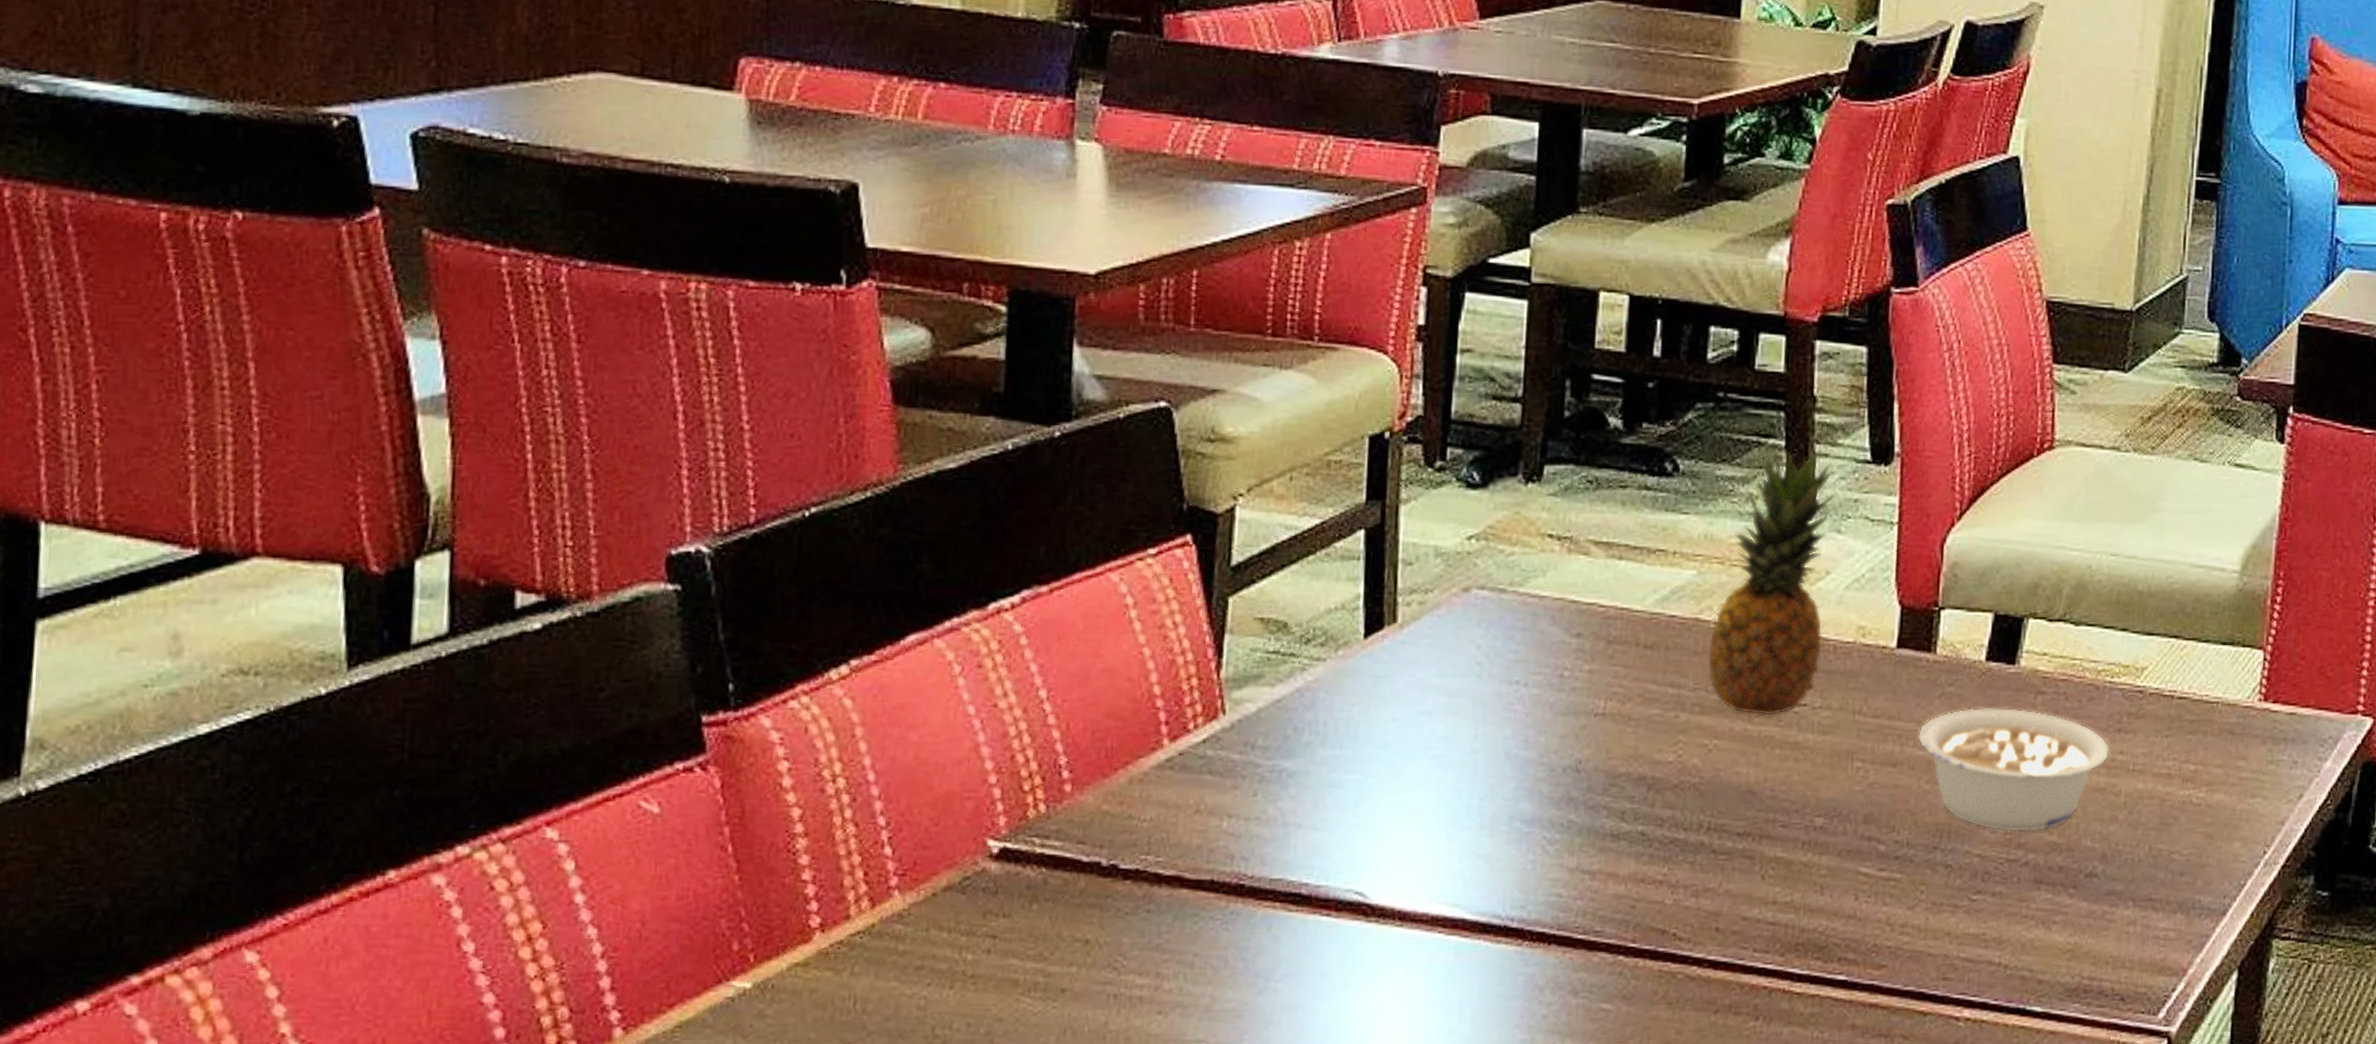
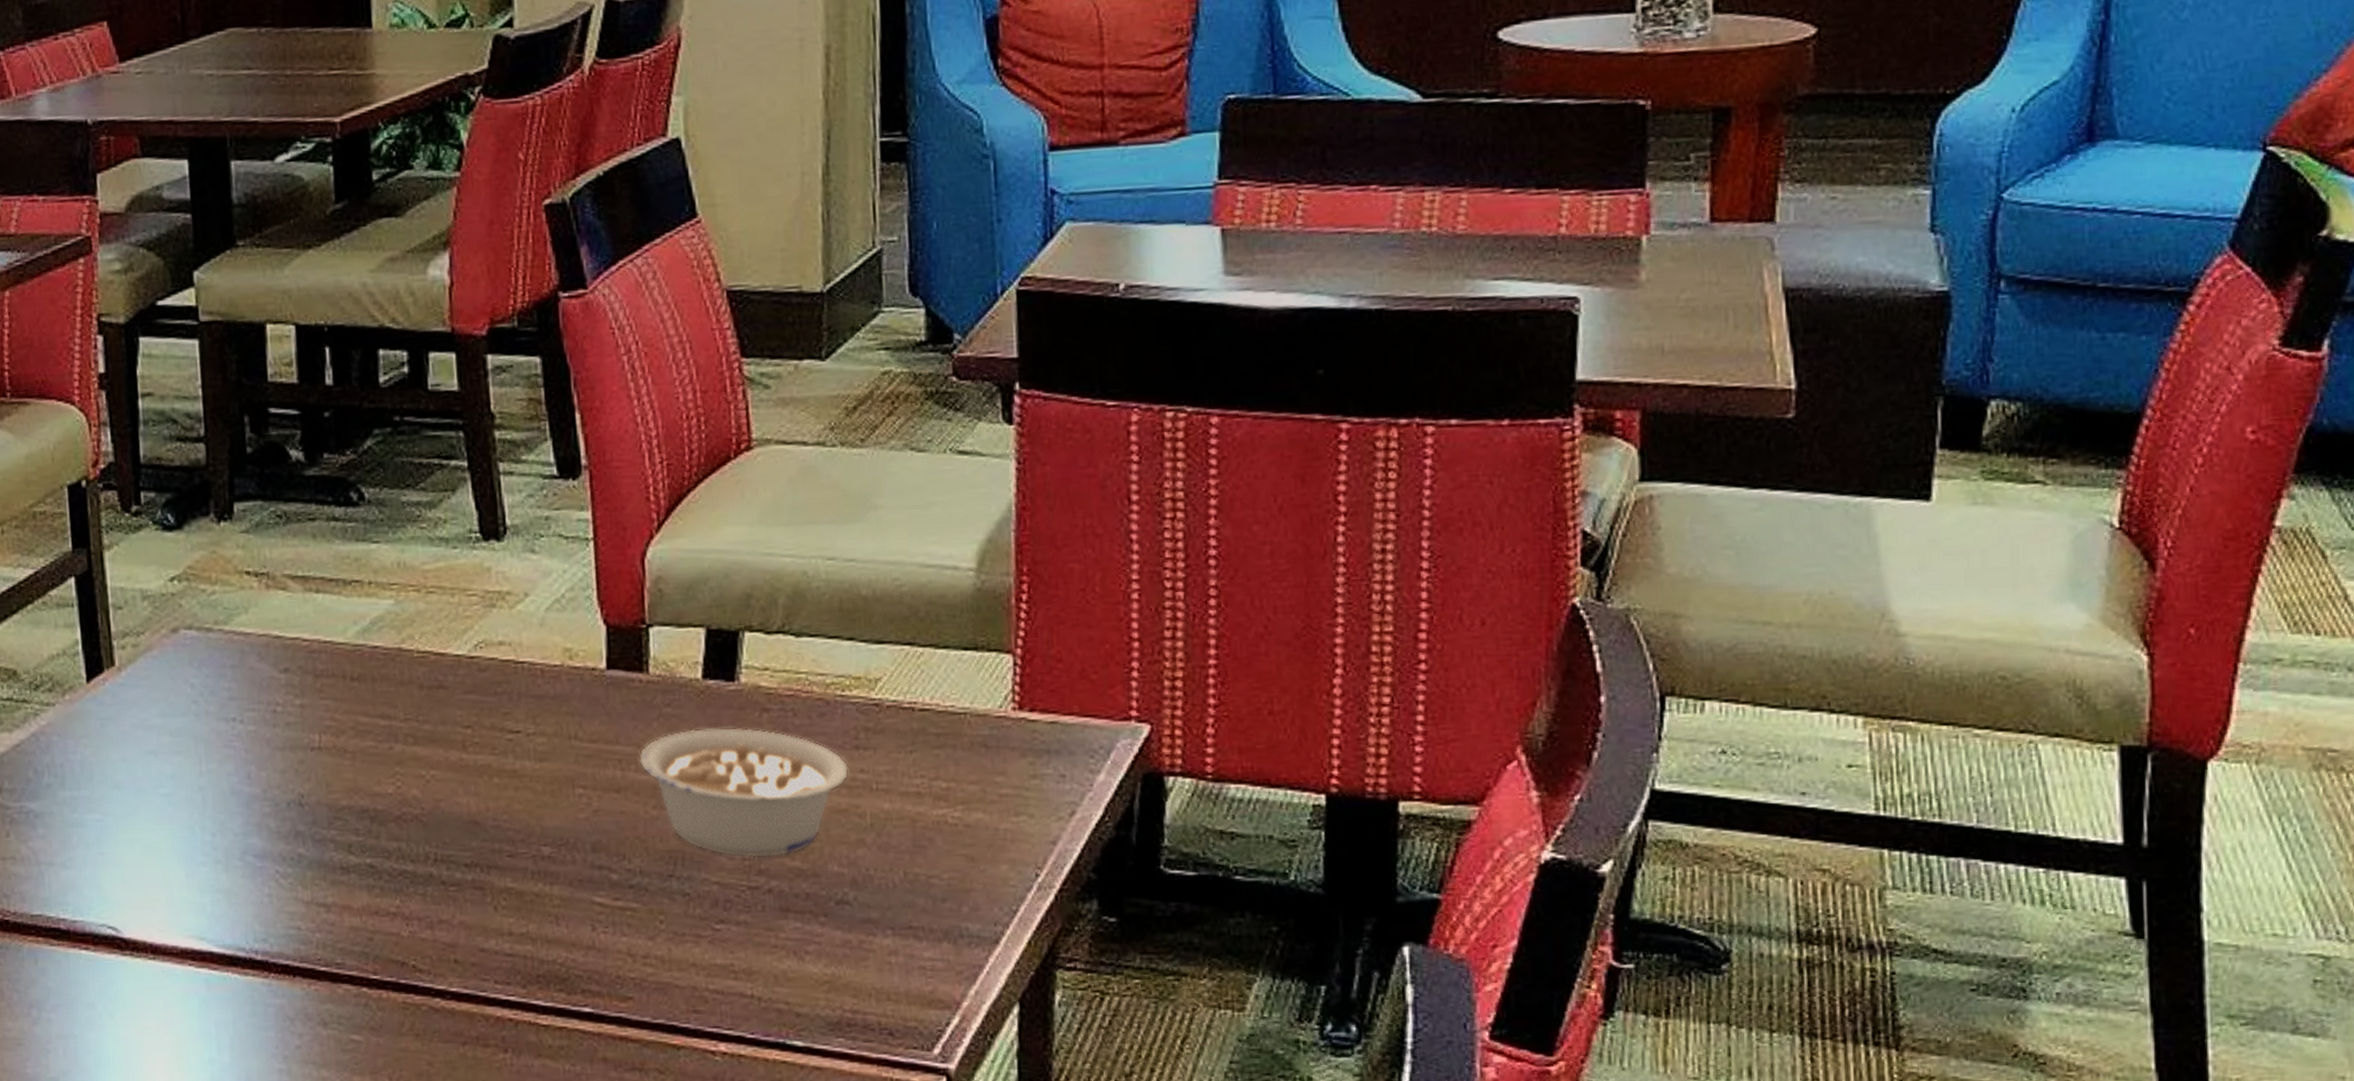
fruit: present [1707,442,1835,716] -> none [413,464,530,744]

